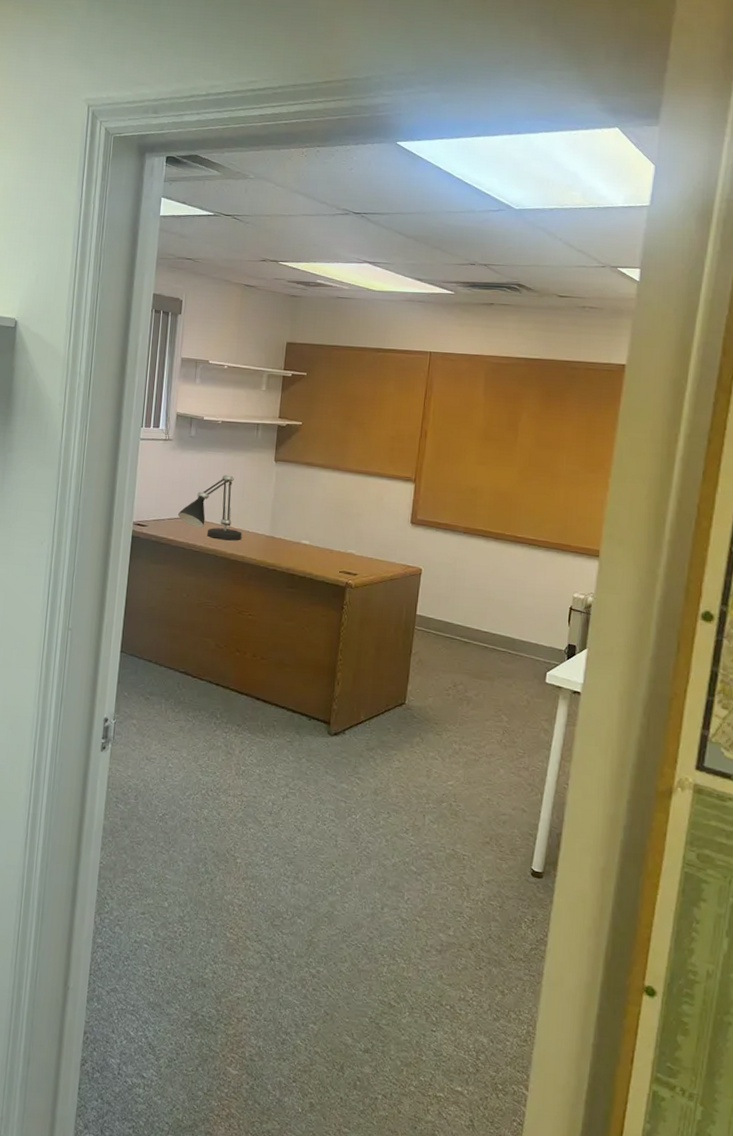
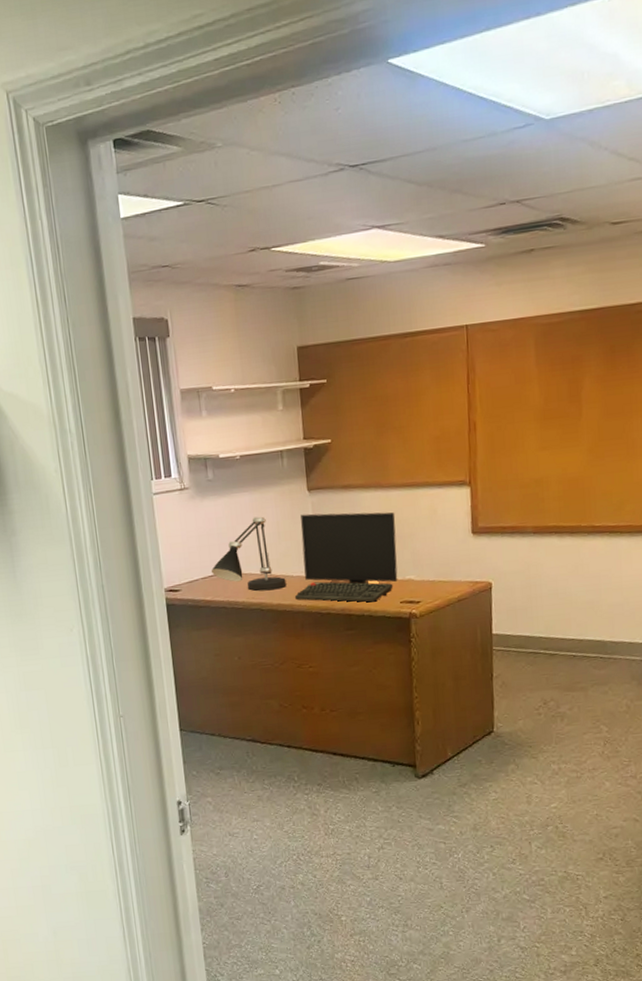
computer keyboard: none [246,540,336,567] -> present [294,581,393,603]
computer monitor: none [258,480,347,554] -> present [300,512,398,585]

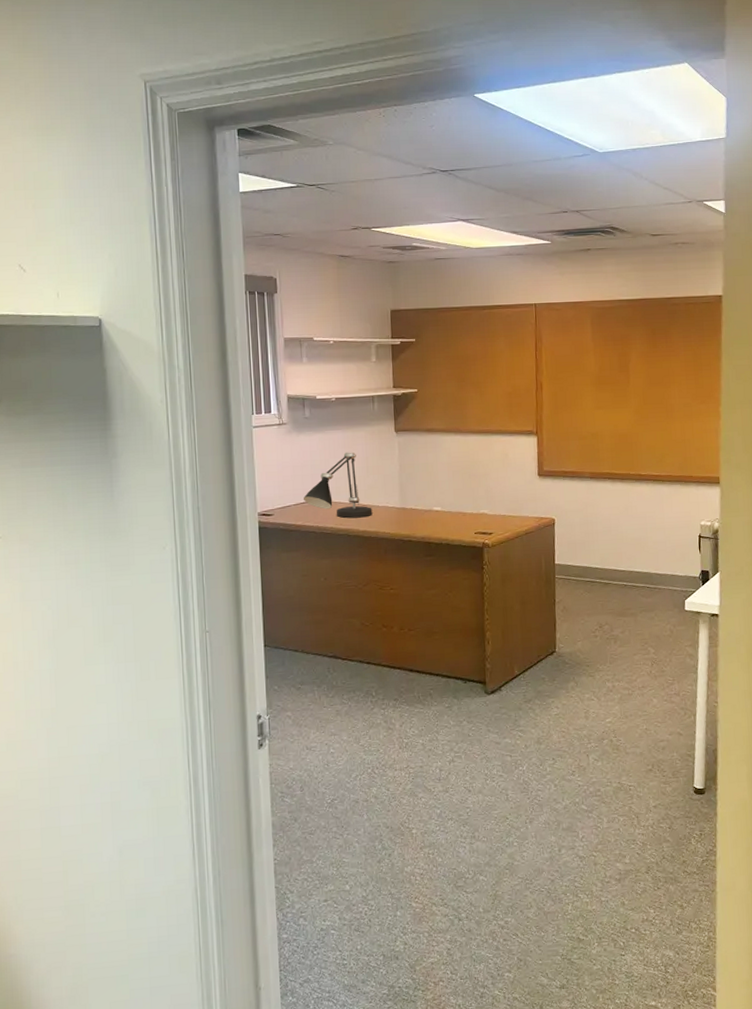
computer keyboard: present [294,581,393,603] -> none [379,512,469,533]
computer monitor: present [300,512,398,585] -> none [387,452,473,516]

